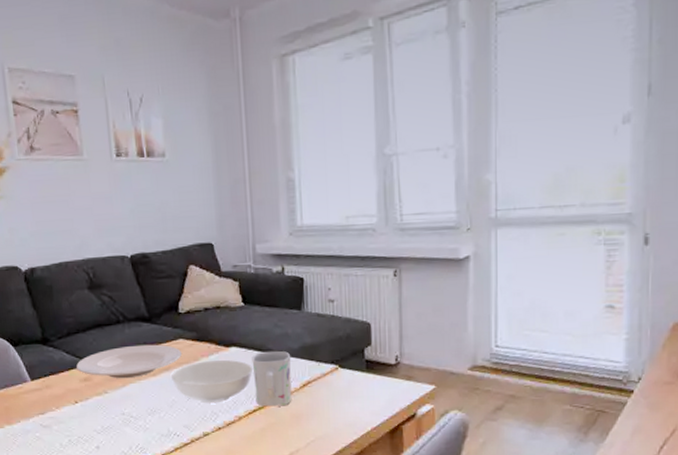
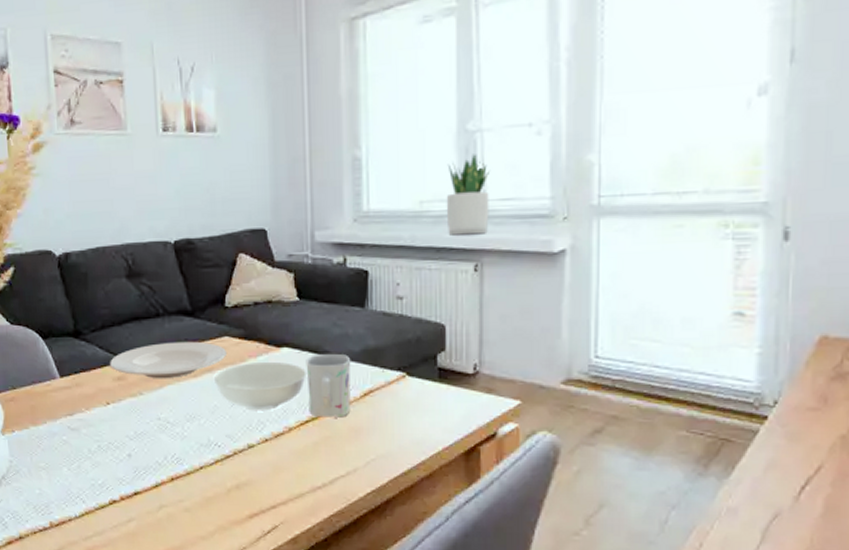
planter: none [368,174,405,247] -> present [446,154,489,237]

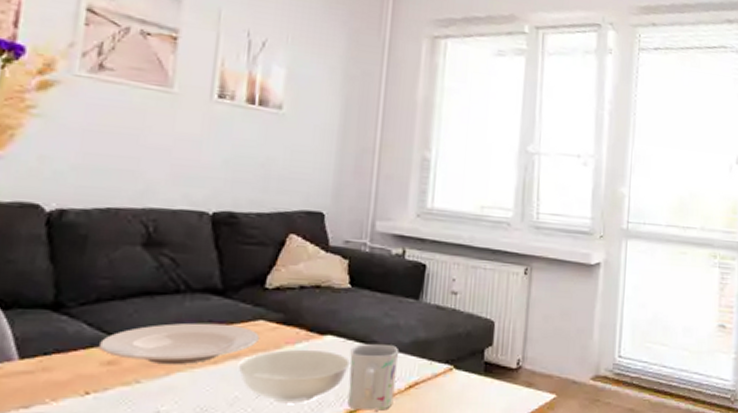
planter: present [446,154,489,237] -> none [503,172,543,244]

